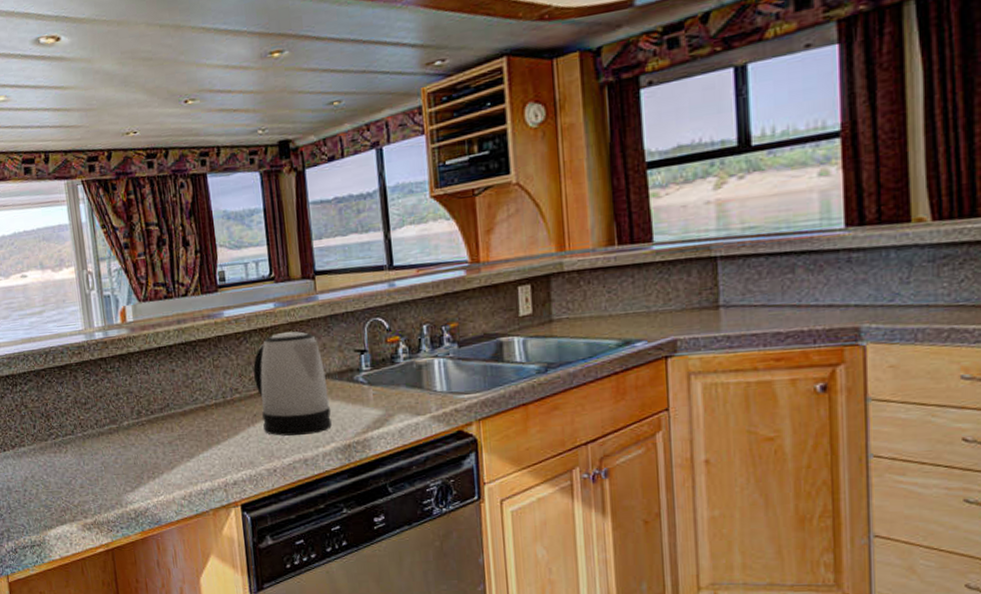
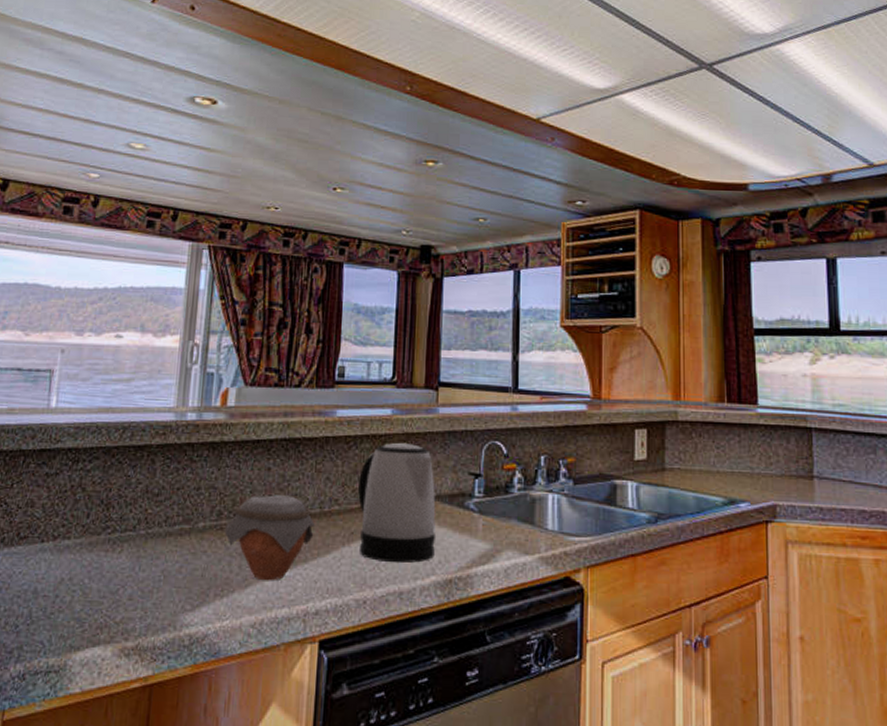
jar: none [145,390,222,463] -> present [224,495,315,581]

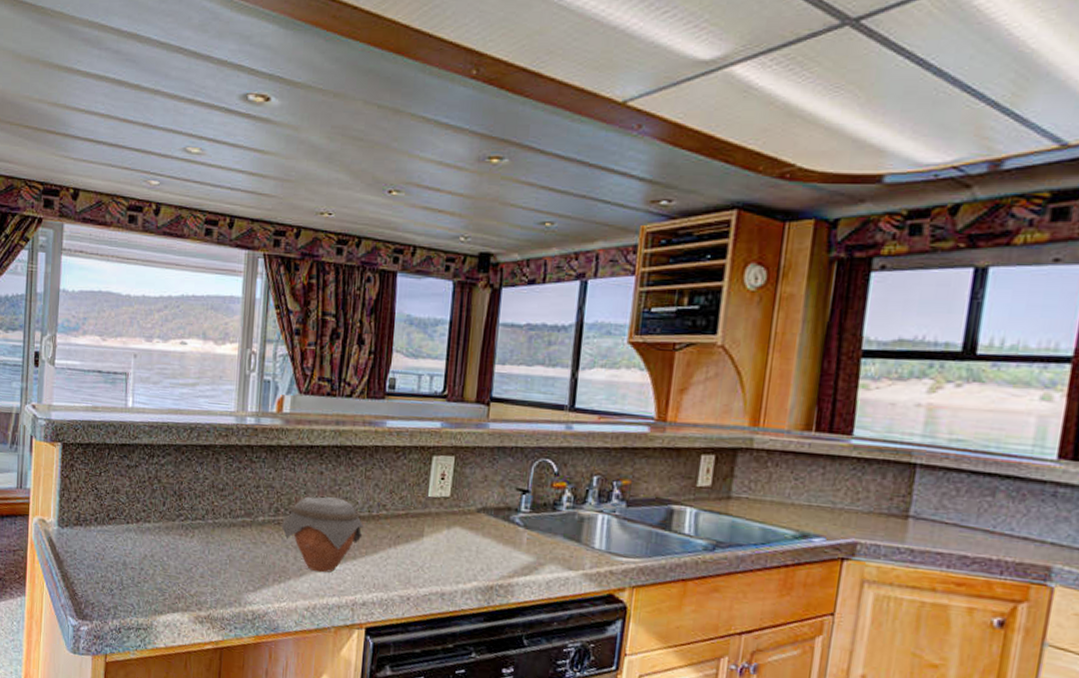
kettle: present [358,442,436,564] -> none [405,454,481,569]

